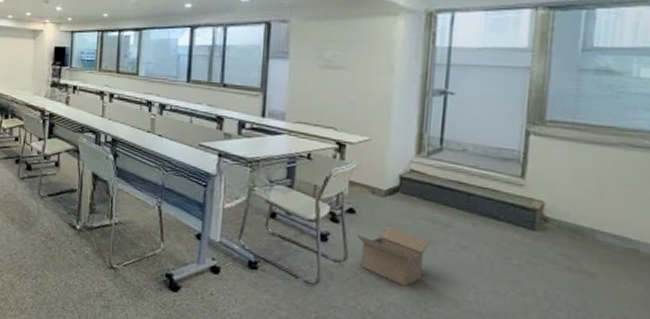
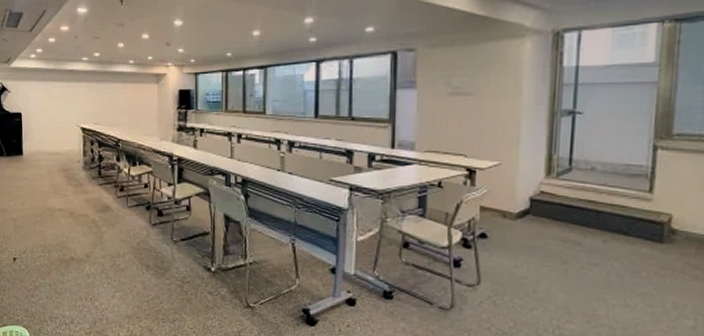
box: present [356,225,431,287] -> none [489,248,562,306]

